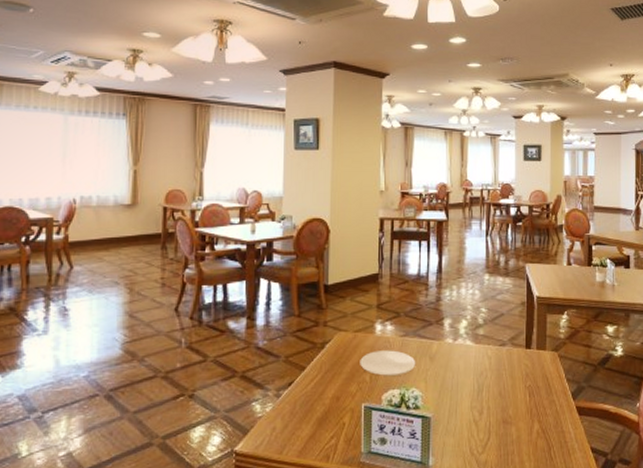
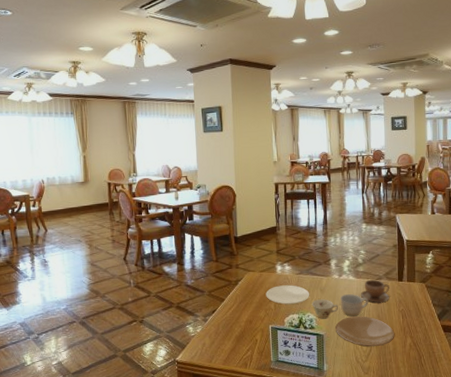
teacup: none [418,370,452,397] -> present [312,299,339,319]
saucer: none [446,393,520,435] -> present [335,316,395,347]
teacup: none [454,364,489,394] -> present [340,294,369,317]
teacup: none [480,345,515,376] -> present [361,279,390,303]

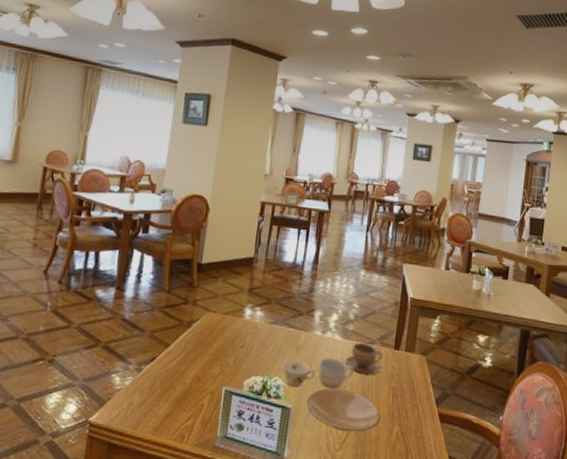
plate: present [266,285,310,305] -> none [225,335,282,364]

